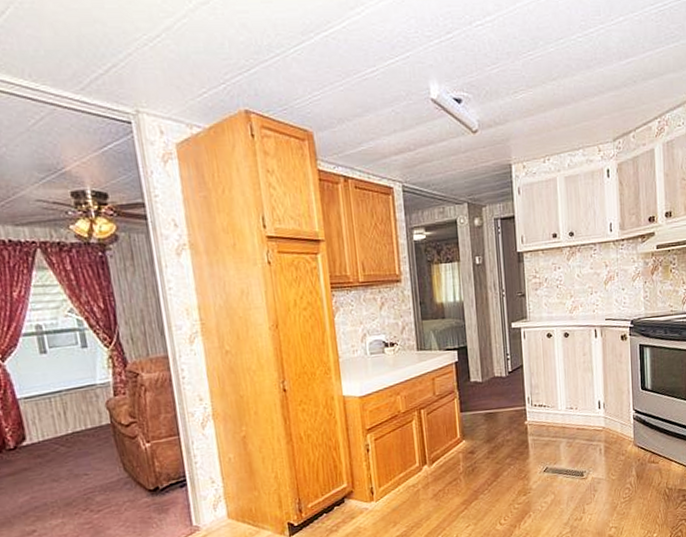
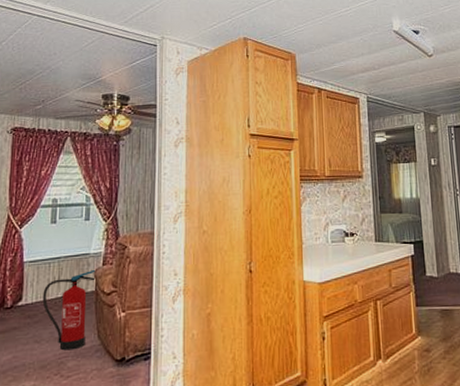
fire extinguisher: none [49,401,111,487] -> present [42,269,96,351]

